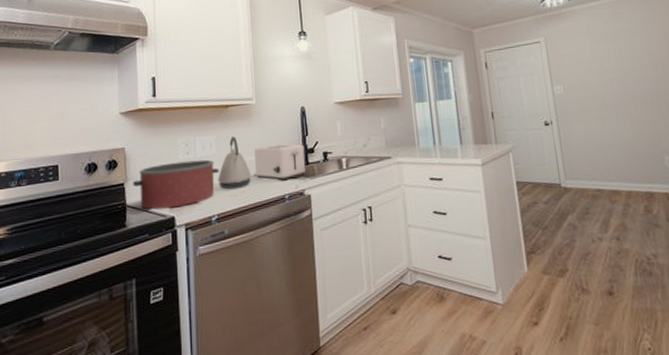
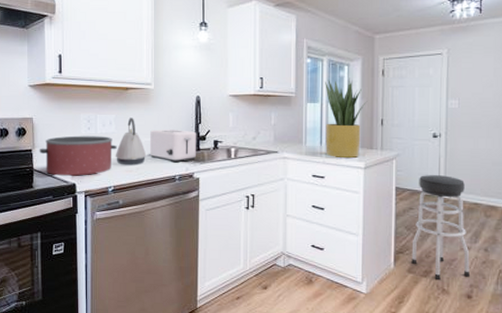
planter: none [430,73,475,157] -> present [325,77,368,158]
bar stool: none [538,163,607,278] -> present [411,175,470,280]

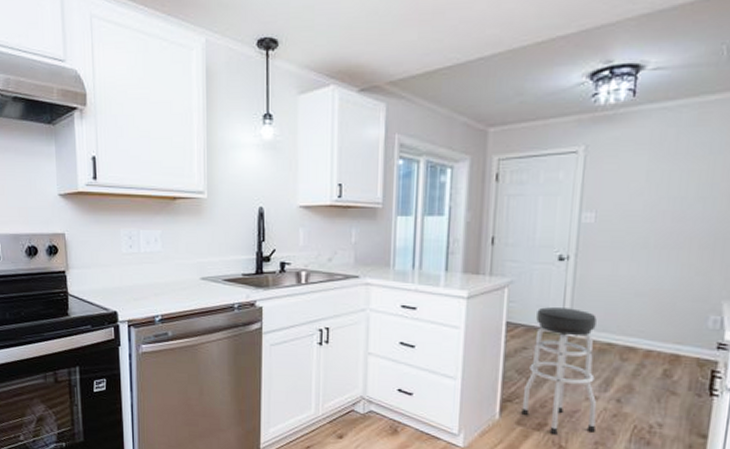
cooking pot: present [39,135,117,176] -> none [73,255,164,303]
kettle: present [115,117,147,166] -> none [162,233,200,291]
toaster: present [150,128,197,163] -> none [203,247,260,289]
planter: present [325,77,368,158] -> none [419,183,475,285]

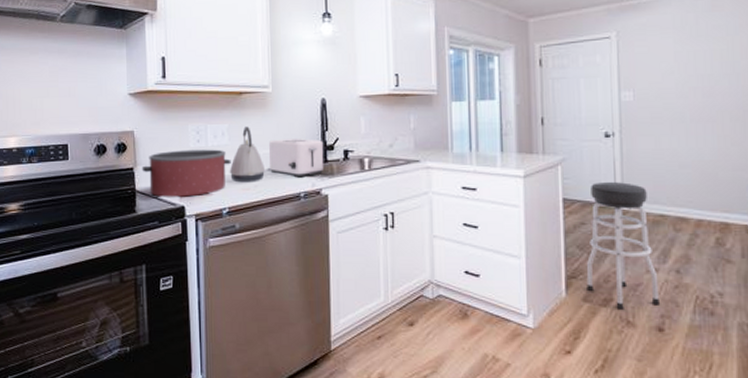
cooking pot: none [73,255,164,303] -> present [141,149,231,197]
kettle: none [162,233,200,291] -> present [229,126,266,183]
toaster: none [203,247,260,289] -> present [269,138,324,178]

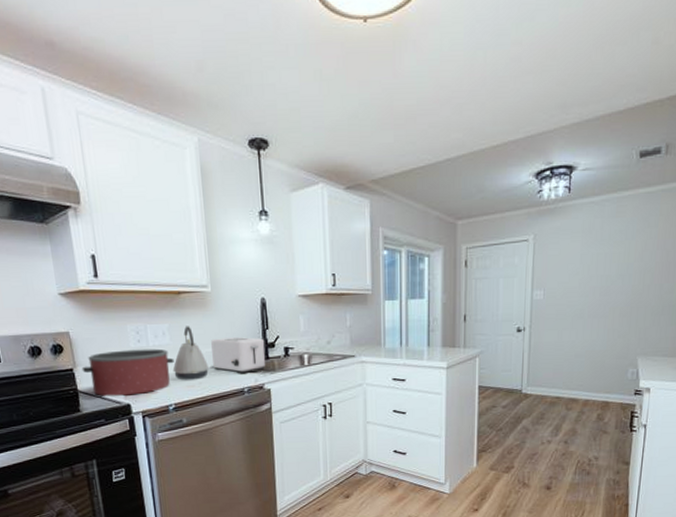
bar stool: present [586,182,659,309] -> none [493,371,550,474]

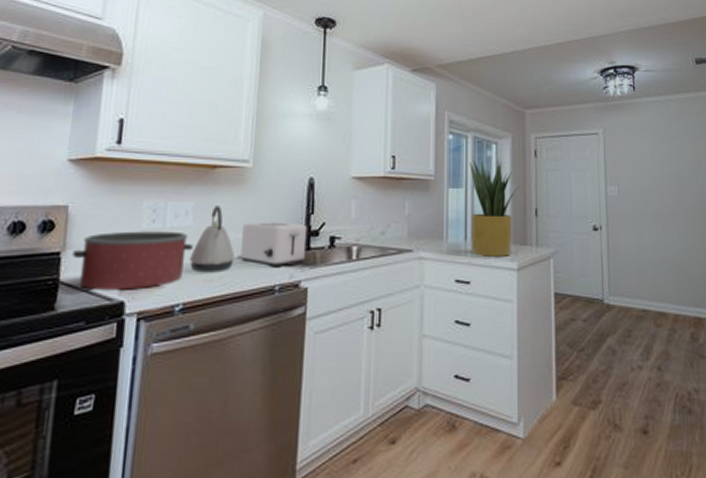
planter: none [404,270,450,358] -> present [470,158,519,256]

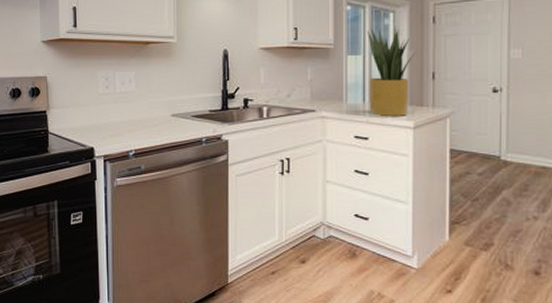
cooking pot: present [71,231,193,290] -> none [54,95,138,139]
kettle: present [189,205,236,273] -> none [135,74,170,127]
toaster: present [241,220,308,268] -> none [174,86,225,124]

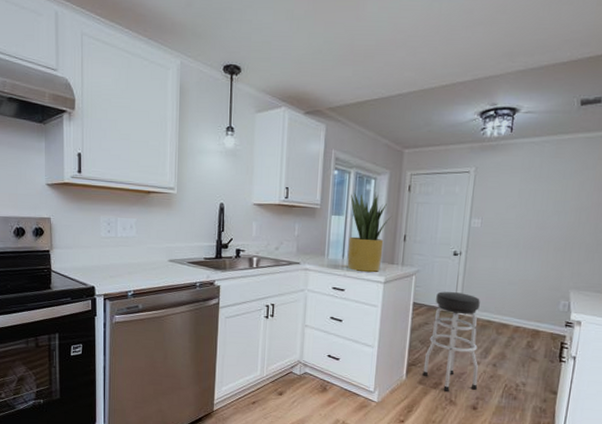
bar stool: none [469,135,537,254] -> present [422,291,480,391]

